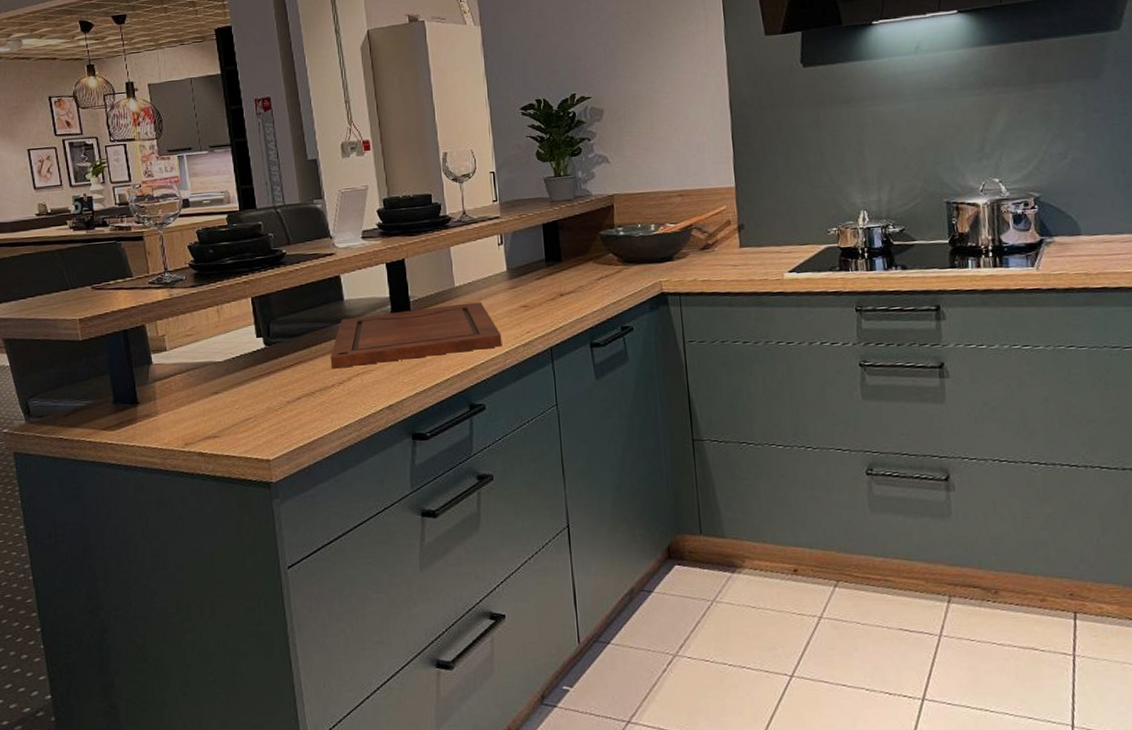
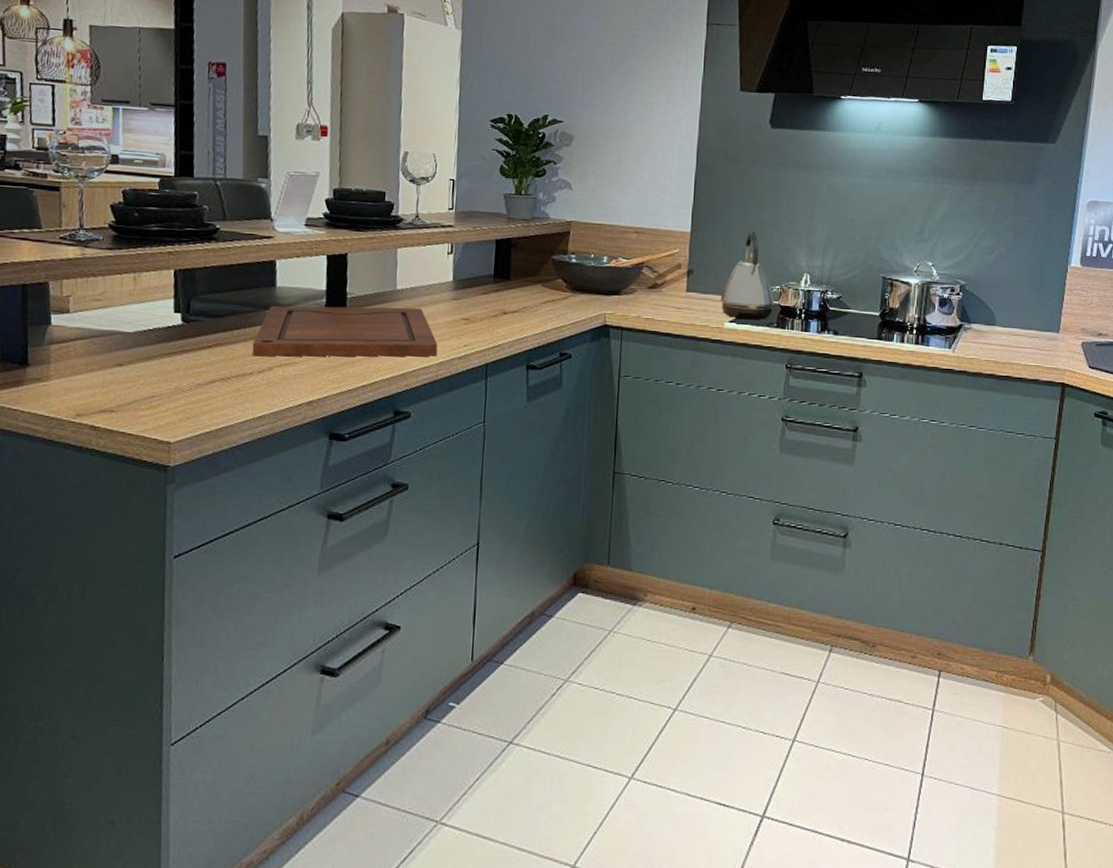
kettle: none [776,176,834,268] -> present [720,231,775,320]

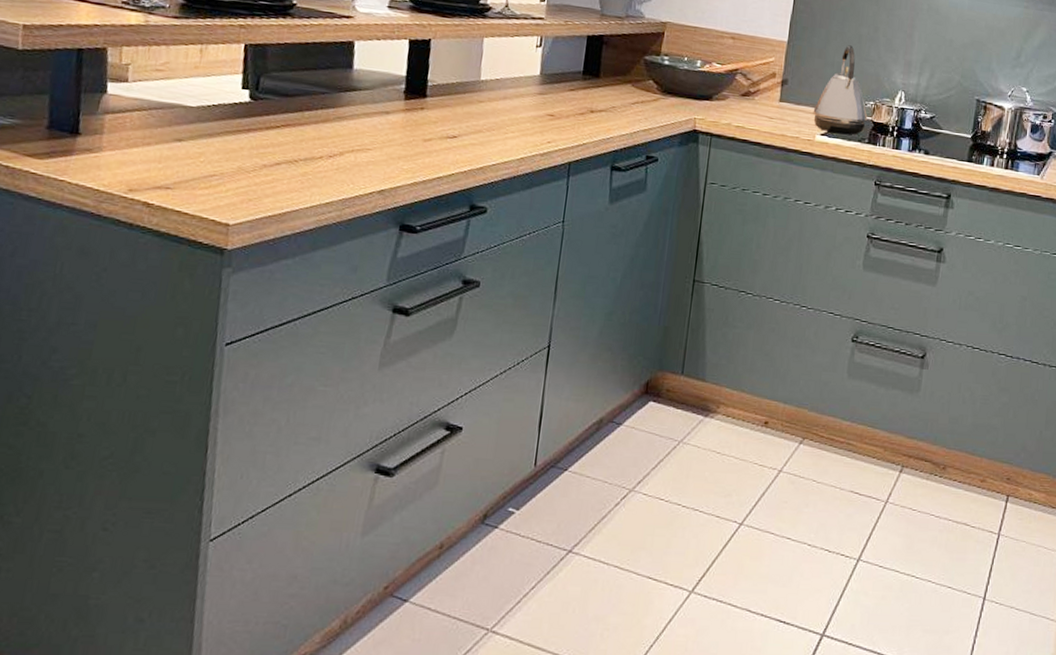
cutting board: present [252,305,438,357] -> none [323,88,520,152]

